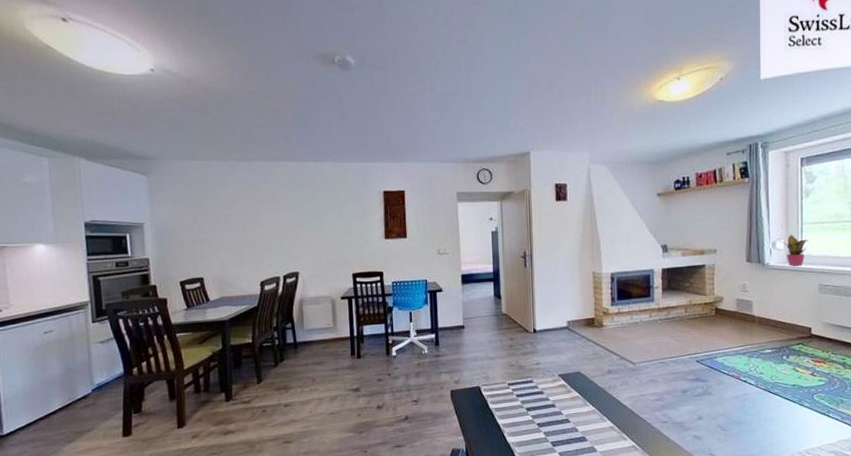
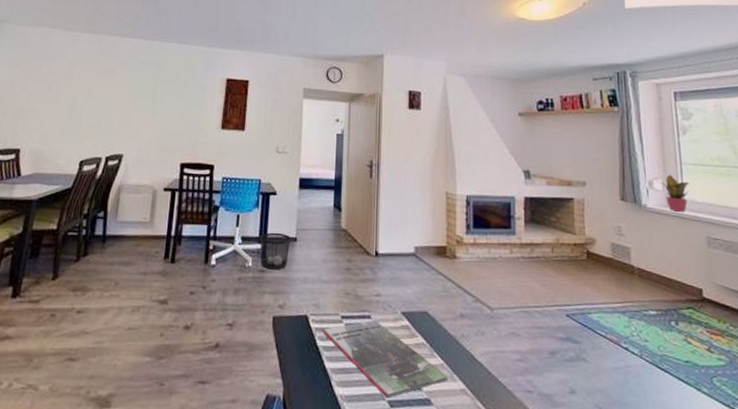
waste bin: none [432,323,459,354] -> present [259,232,290,270]
magazine: none [494,384,599,440] -> present [323,320,448,398]

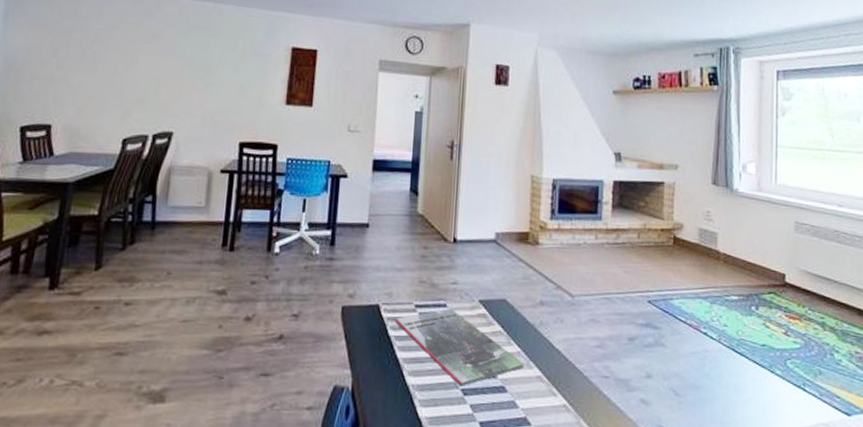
waste bin: present [259,232,290,270] -> none [328,218,362,258]
potted plant: present [657,174,690,212] -> none [751,157,783,197]

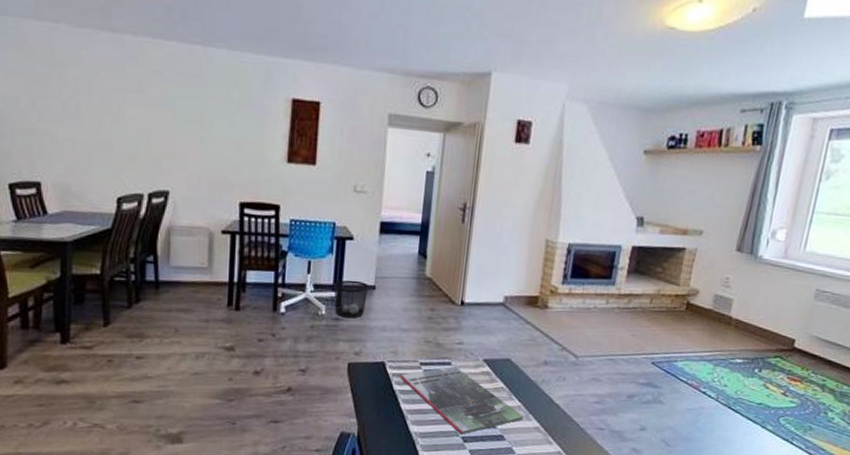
waste bin: none [328,218,362,258] -> present [333,280,368,319]

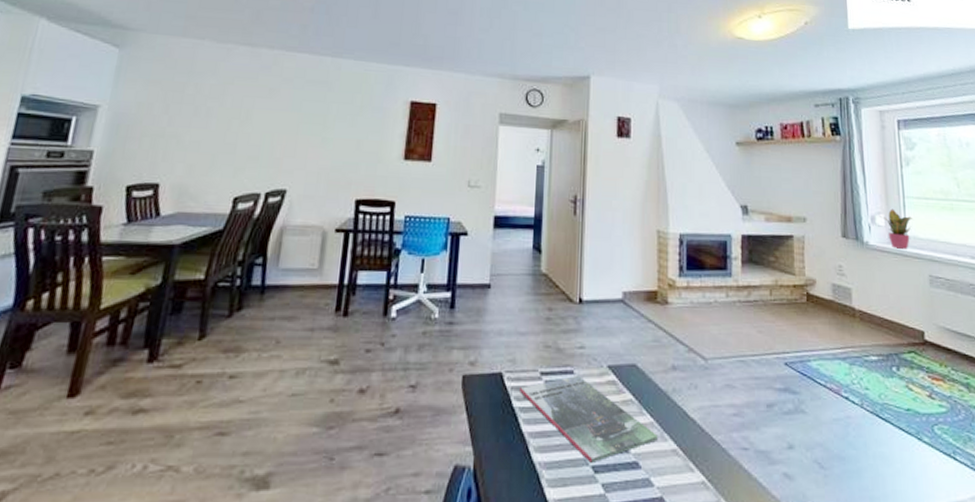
waste bin: present [333,280,368,319] -> none [447,278,483,322]
potted plant: none [781,224,816,264] -> present [880,208,912,249]

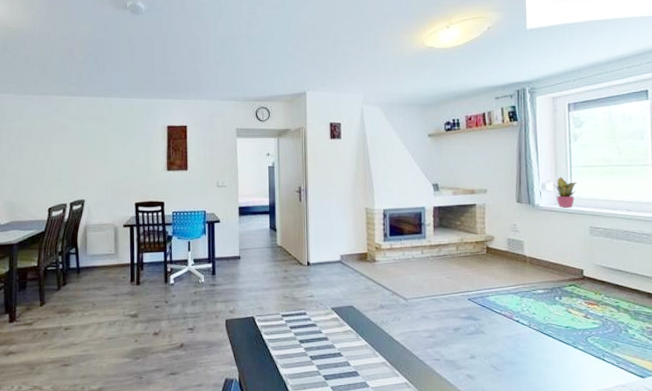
magazine: present [520,376,658,463] -> none [268,316,371,373]

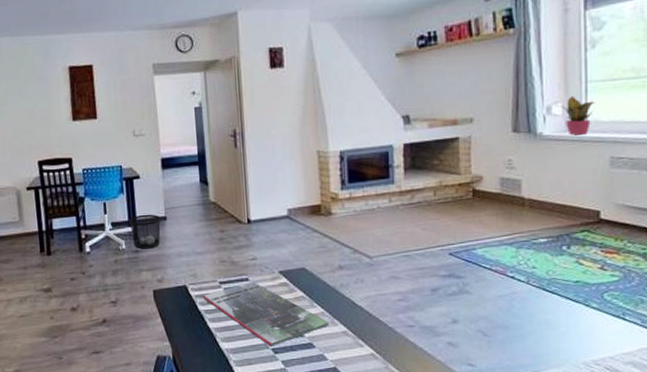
waste bin: none [209,253,235,283] -> present [129,214,161,249]
magazine: none [268,316,371,373] -> present [203,282,329,346]

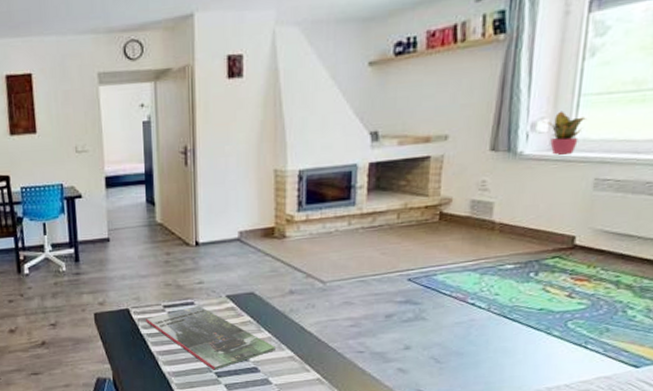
waste bin: present [129,214,161,249] -> none [70,235,103,272]

